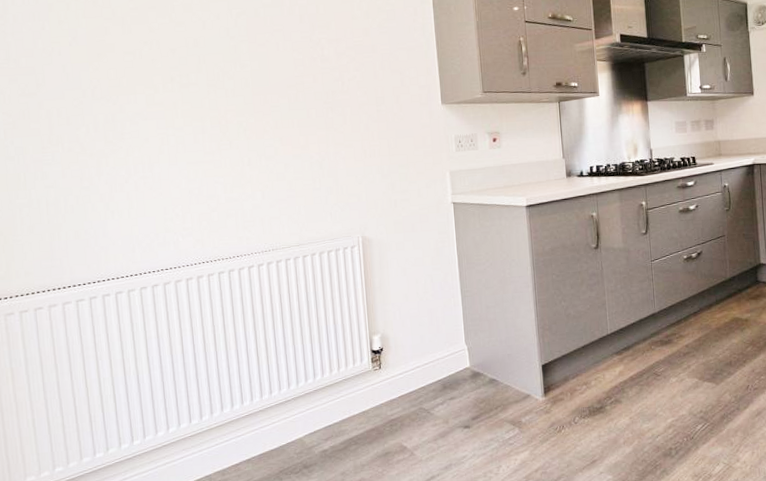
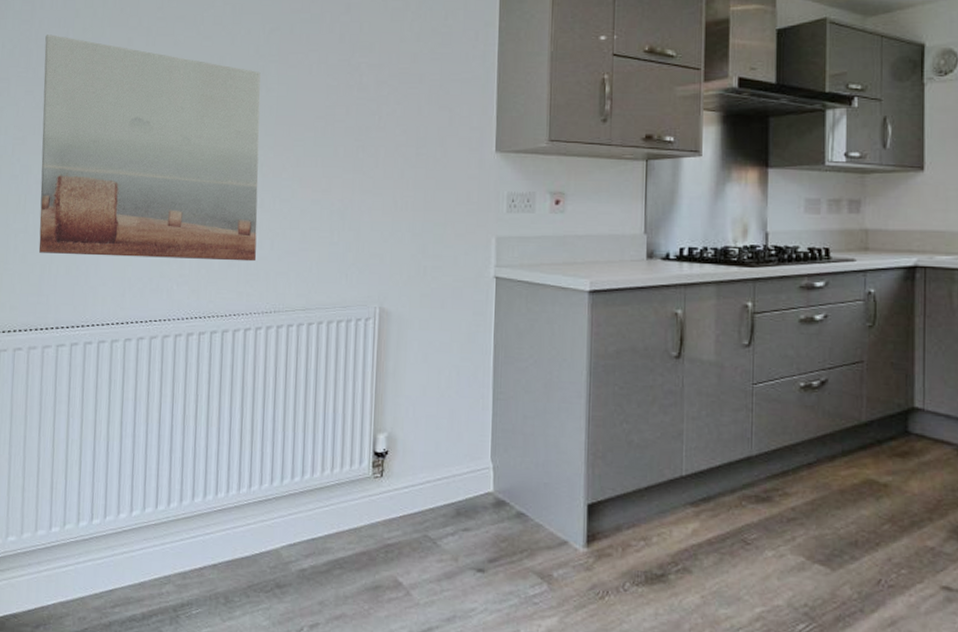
wall art: none [21,28,251,223] -> present [38,34,261,262]

